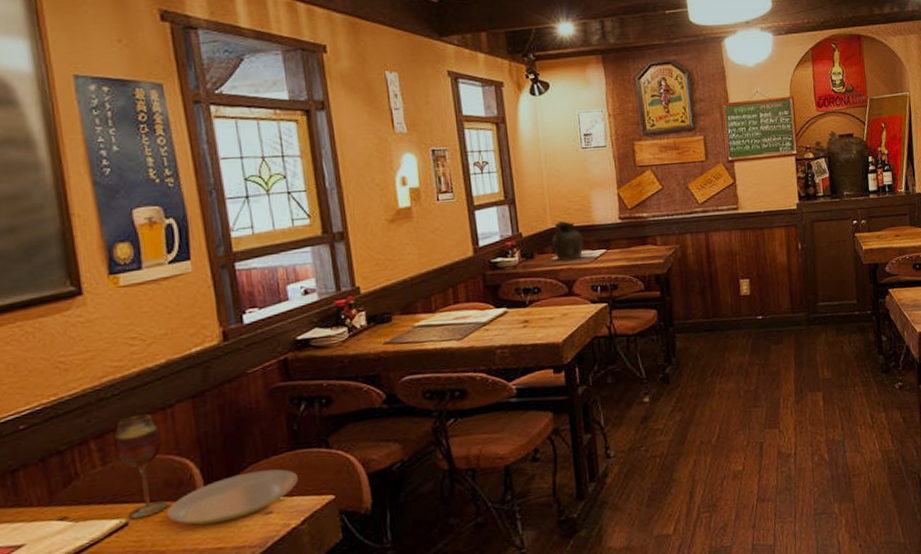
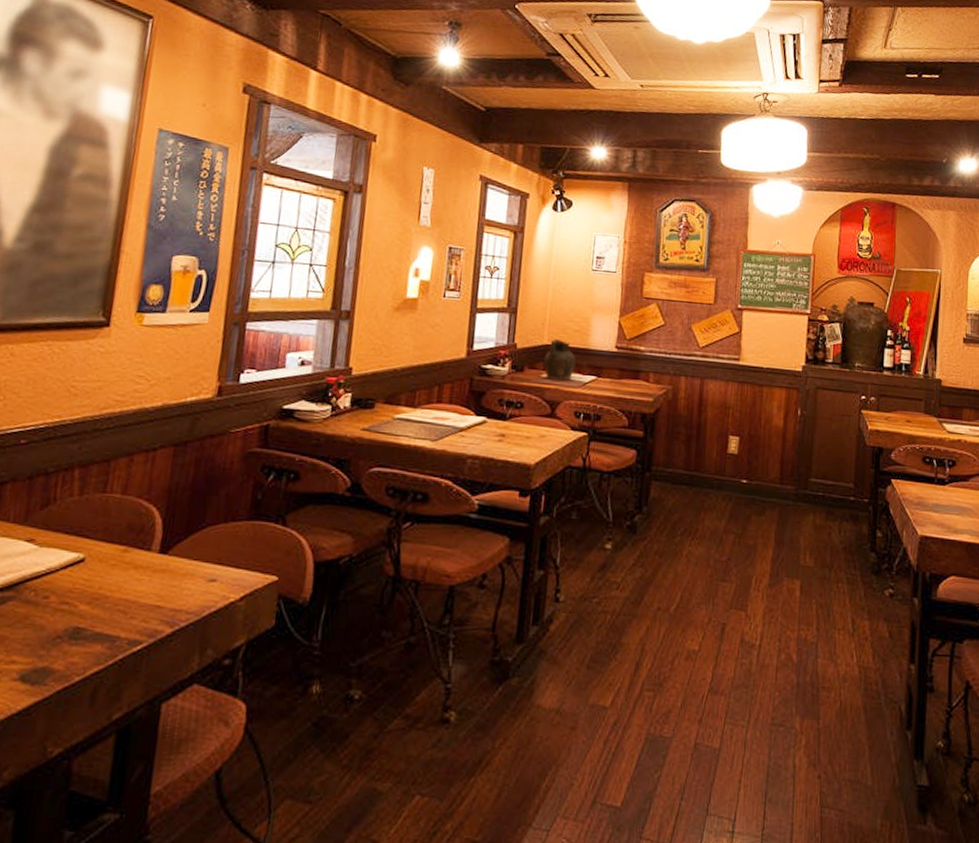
wineglass: present [113,414,168,519] -> none [87,452,139,557]
plate: present [167,468,298,526] -> none [121,533,249,580]

